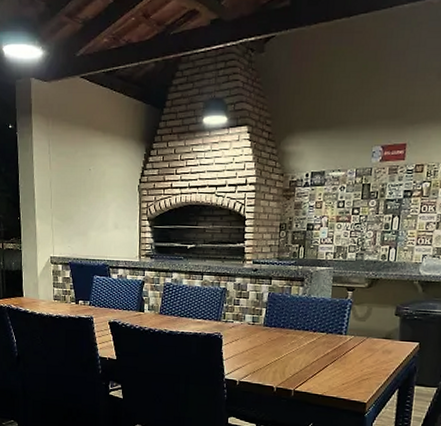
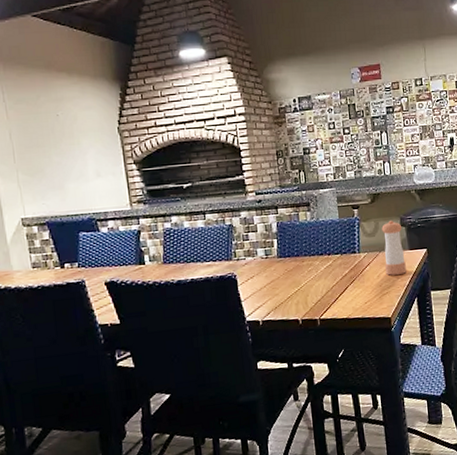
pepper shaker: none [370,307,397,363] -> present [382,220,406,276]

